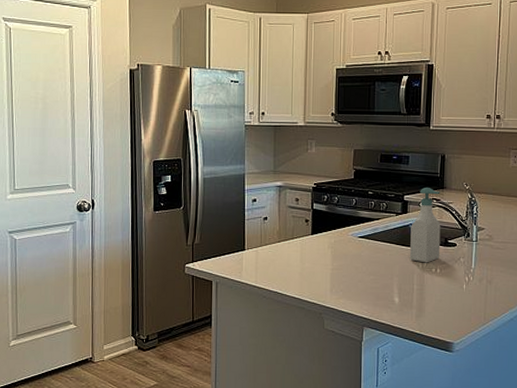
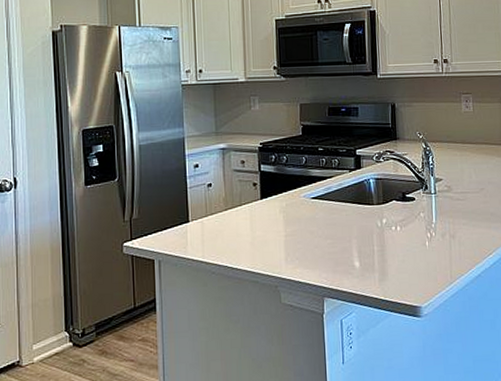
soap bottle: present [410,187,441,263] -> none [366,139,399,221]

